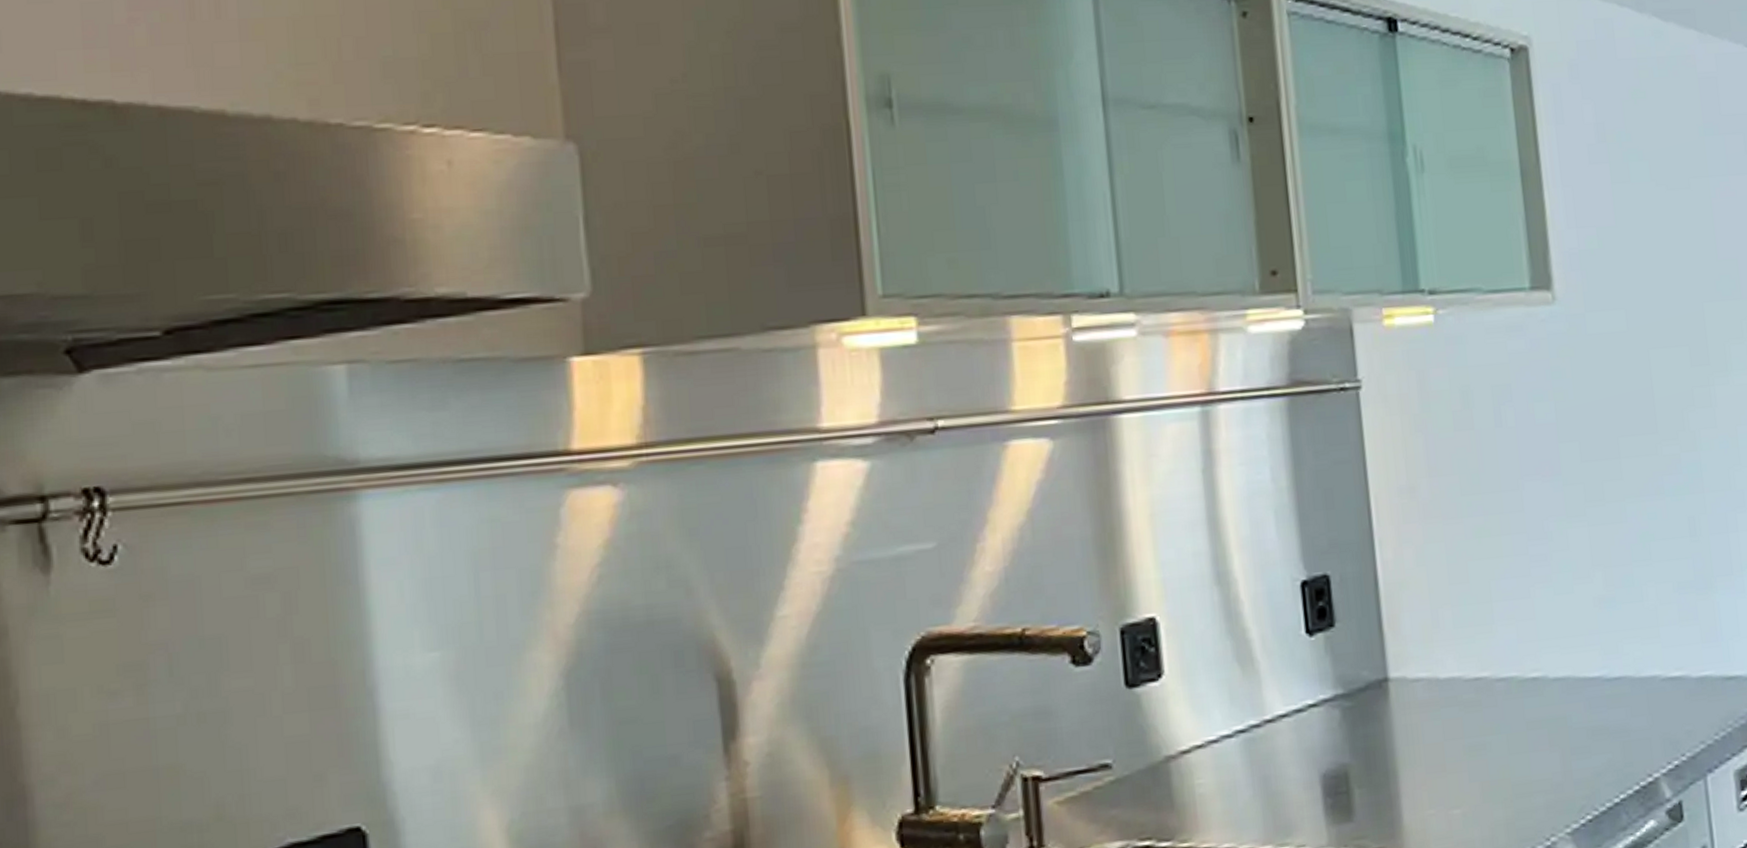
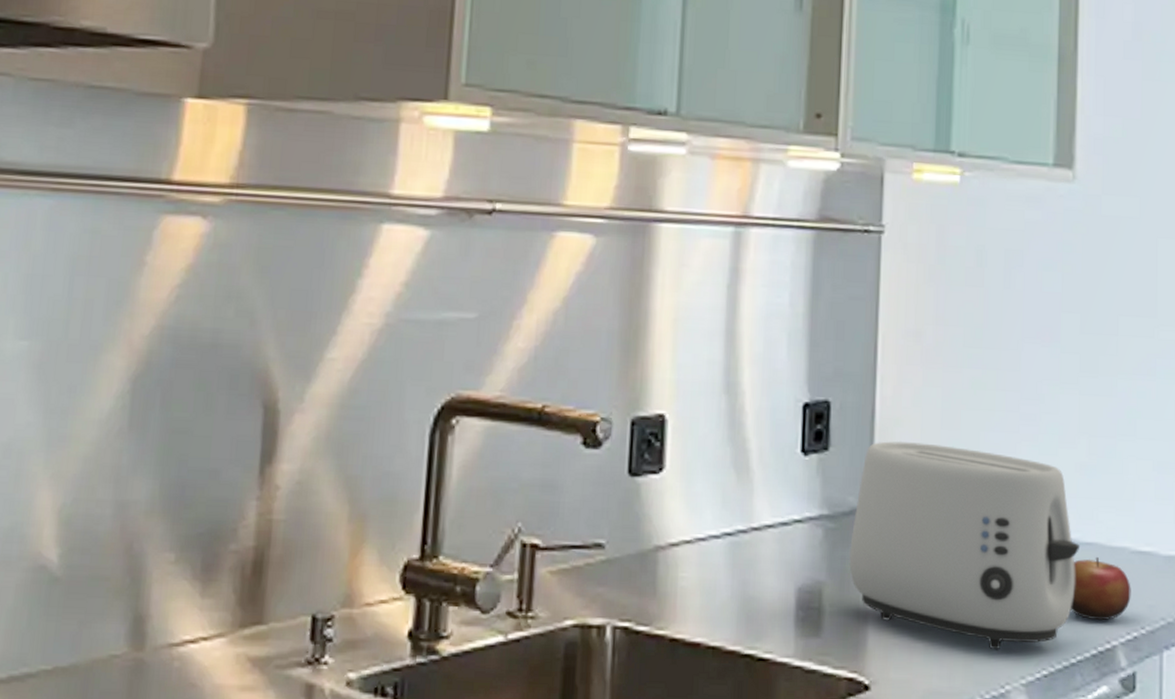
toaster: none [1370,600,1609,803] -> present [848,440,1081,649]
apple: none [1604,691,1668,756] -> present [1071,557,1131,621]

